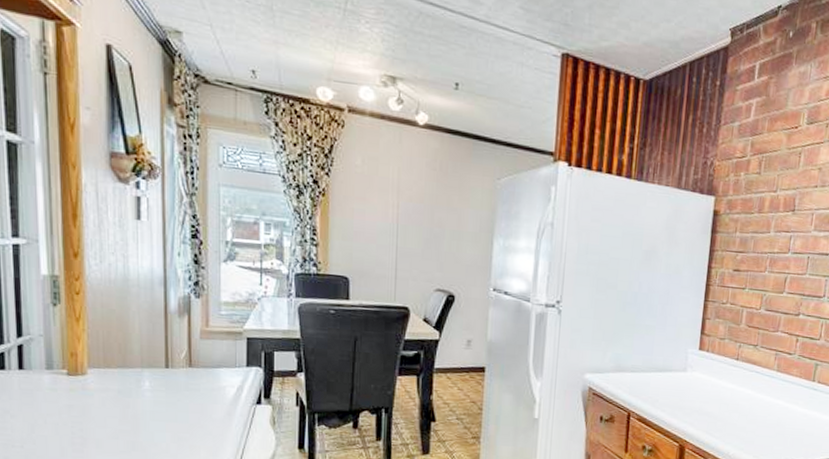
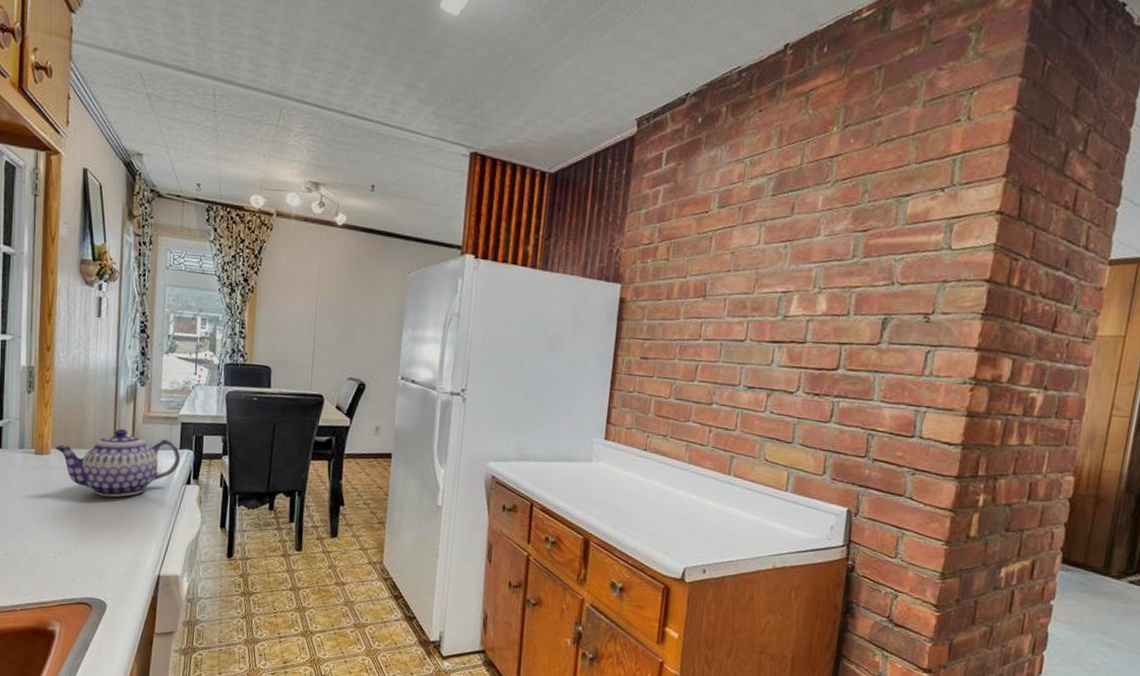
teapot: none [91,345,248,421] -> present [54,428,181,497]

